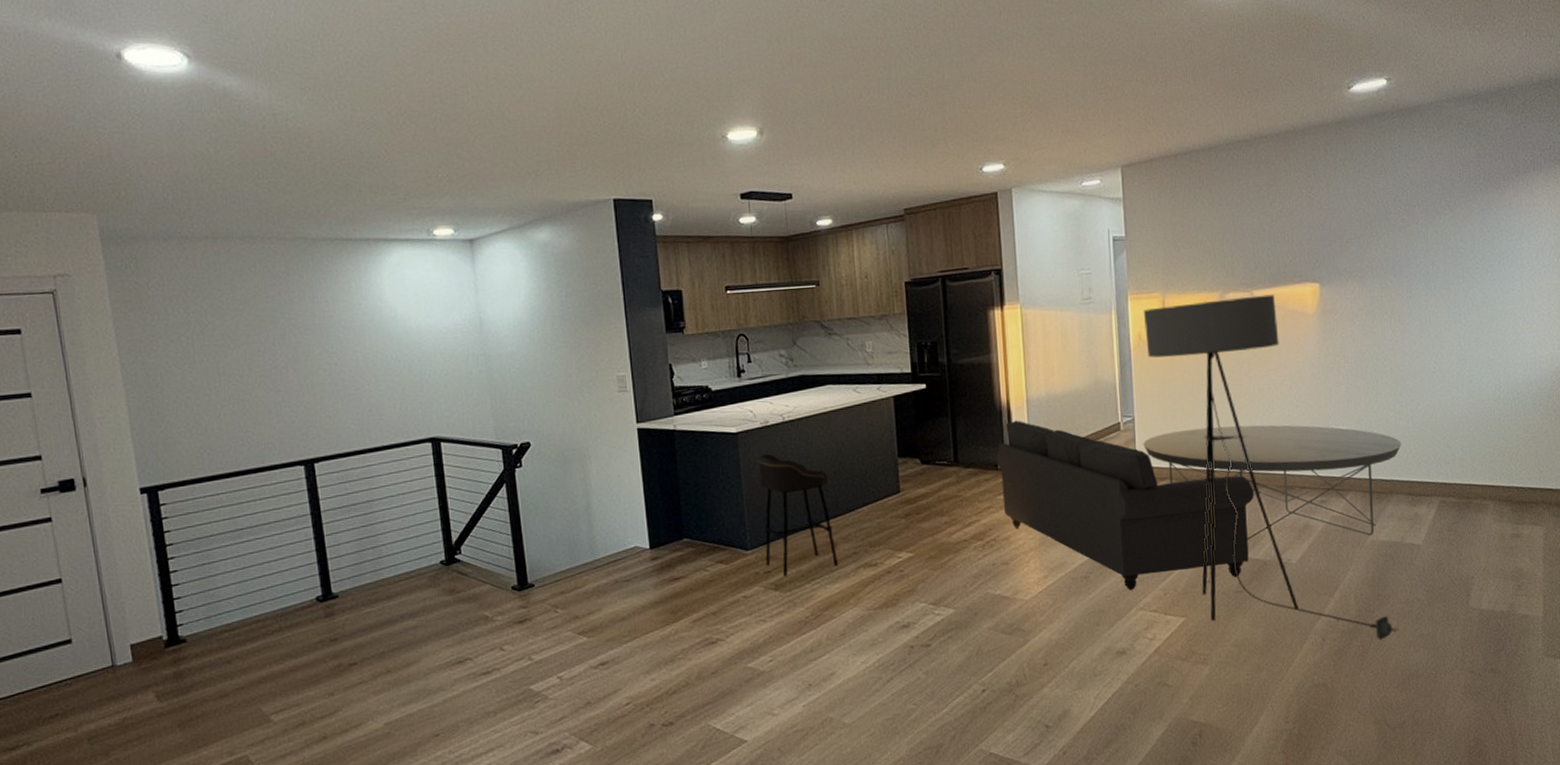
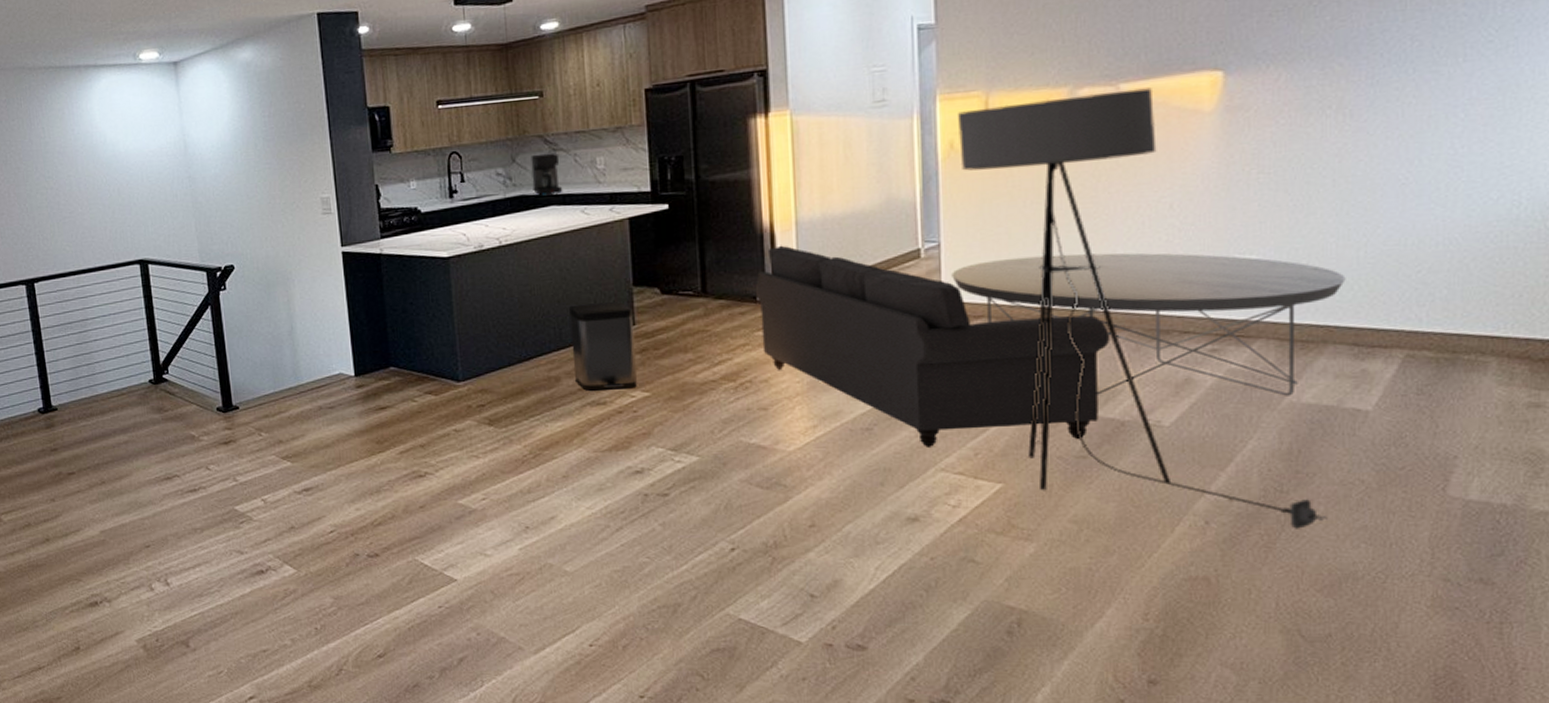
bar stool: present [757,453,838,577] -> none [471,280,561,412]
coffee maker: none [809,337,837,375] -> present [531,153,562,195]
pedal bin: none [844,472,903,554] -> present [569,302,637,391]

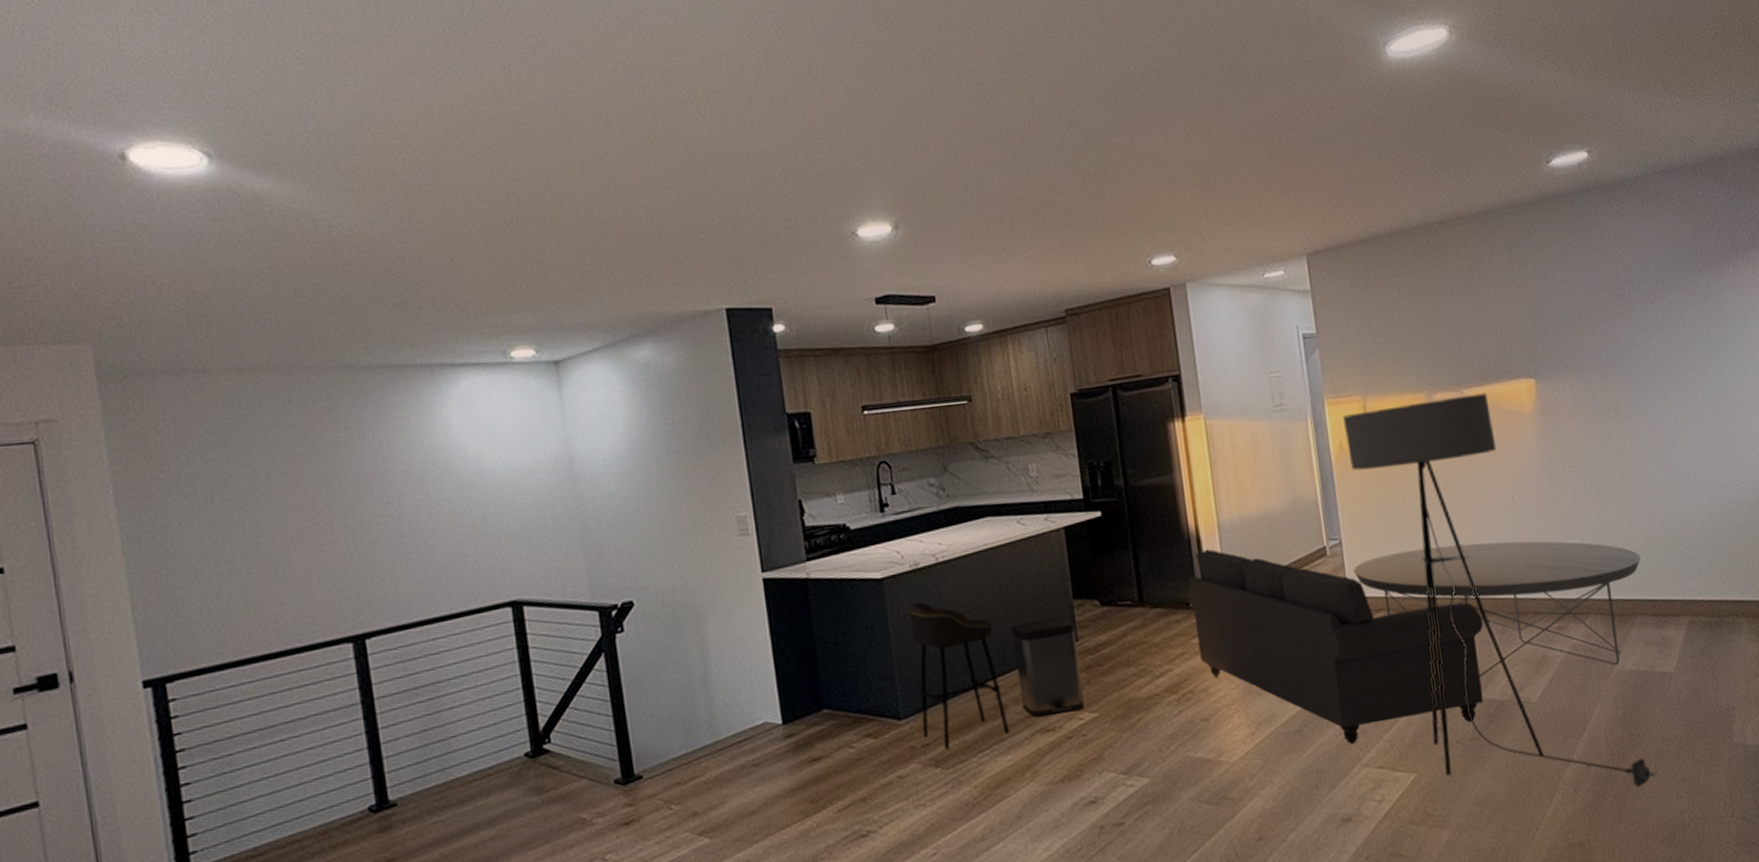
bar stool: none [471,280,561,412] -> present [908,601,1009,750]
coffee maker: present [531,153,562,195] -> none [963,460,997,506]

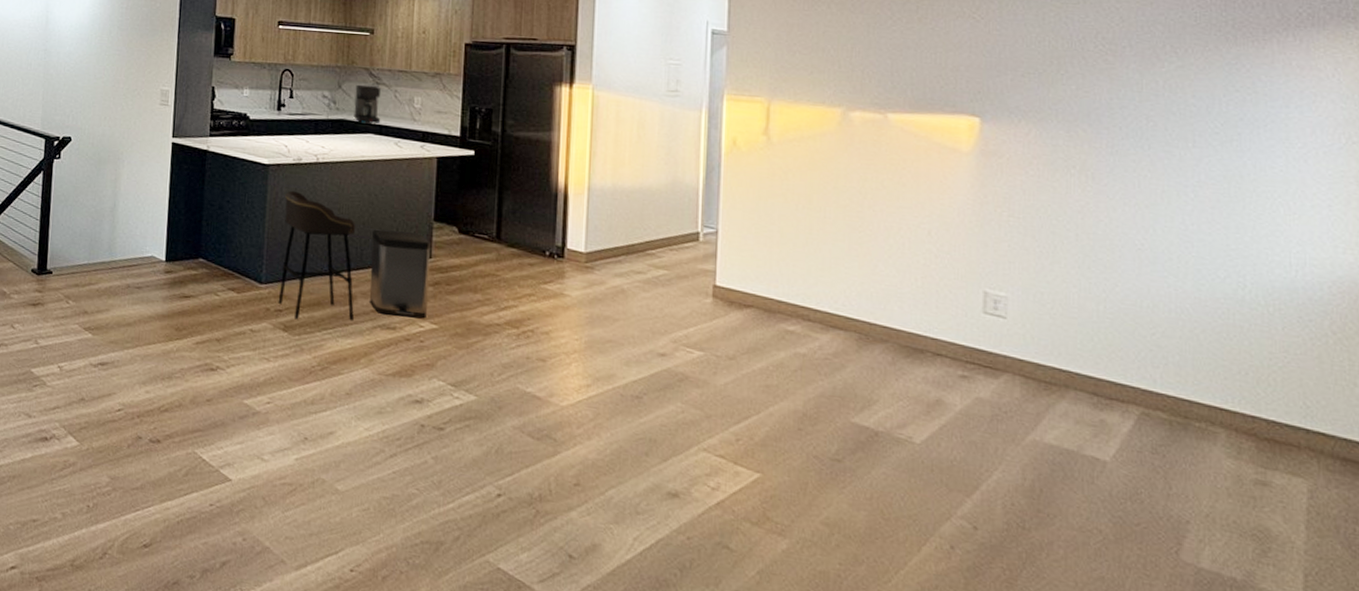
coffee maker: none [963,460,997,506] -> present [353,84,382,123]
sofa: present [1187,549,1483,744] -> none [545,206,868,443]
floor lamp: present [1343,393,1658,788] -> none [741,113,1067,570]
coffee table: present [1353,541,1641,678] -> none [726,254,1086,434]

